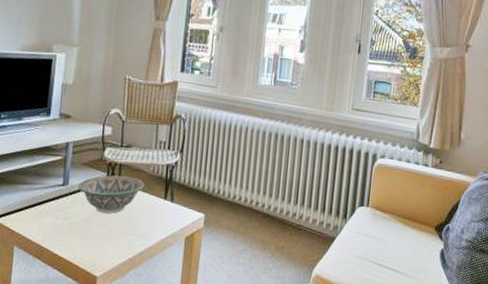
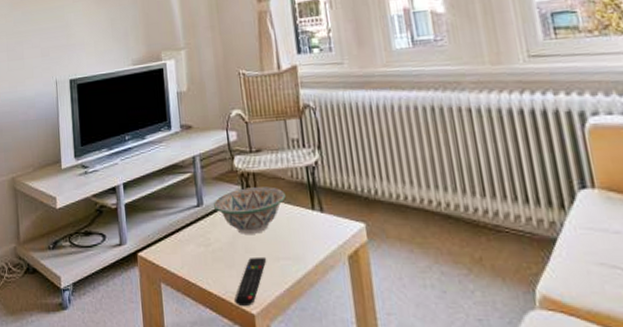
remote control: none [81,232,117,270] -> present [234,256,267,307]

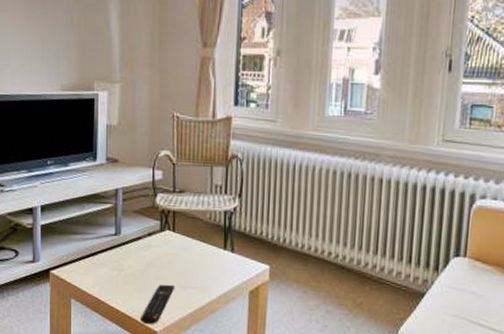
decorative bowl: present [214,187,286,234] -> none [131,223,201,265]

